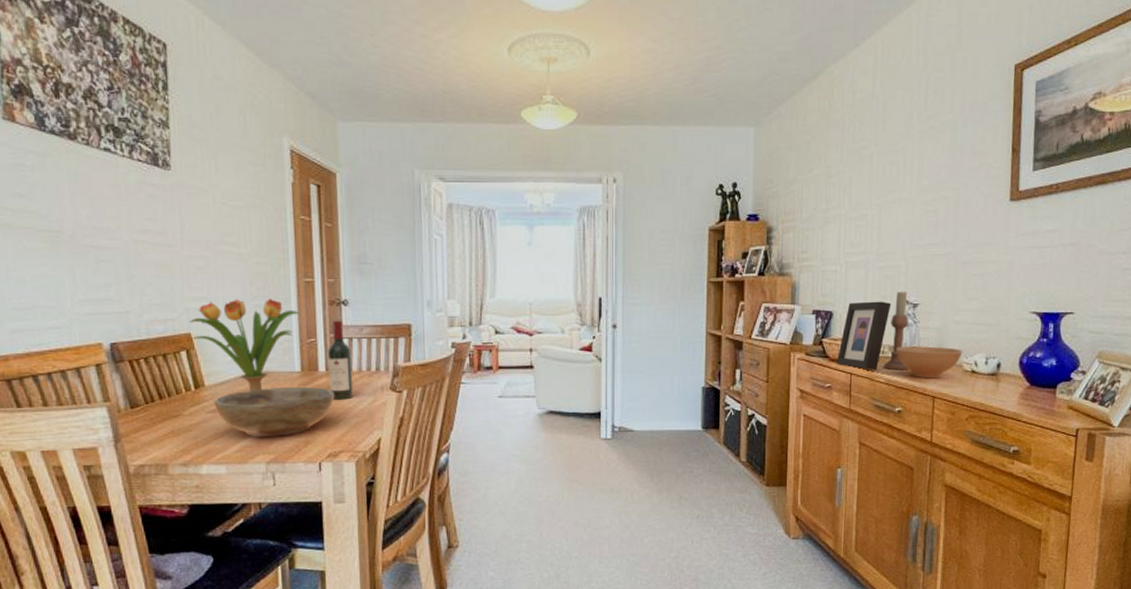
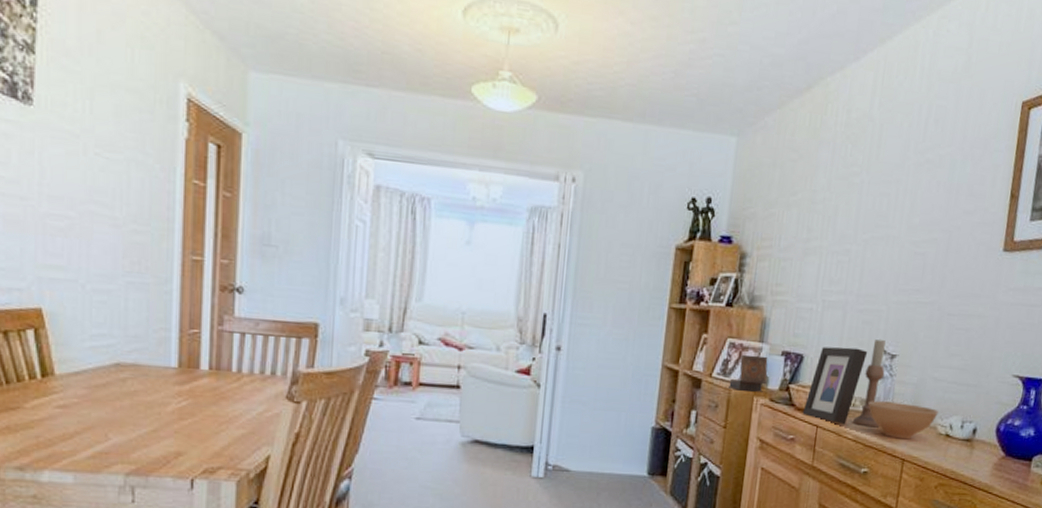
flower arrangement: present [188,299,300,391] -> none [40,271,183,387]
bowl: present [214,386,335,437] -> none [65,384,218,444]
wine bottle: present [327,320,354,400] -> none [211,309,243,407]
decorative box: none [766,316,801,348] -> present [727,354,768,392]

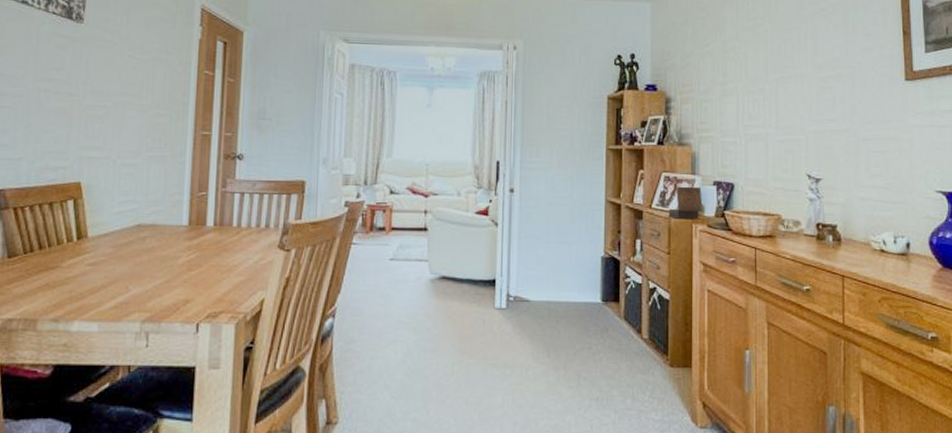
picture frame: present [802,346,868,425] -> none [740,174,794,246]
candlestick: present [853,339,886,428] -> none [789,165,815,247]
bowl: present [867,401,939,440] -> none [800,222,870,257]

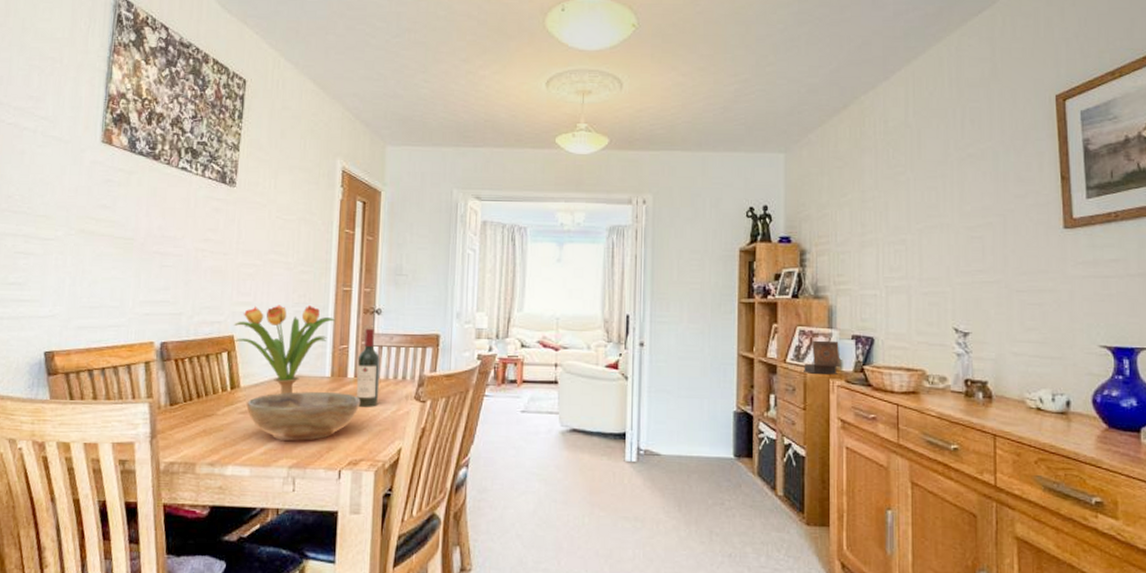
flower arrangement: none [80,149,194,244] -> present [233,305,336,394]
bowl: none [95,241,221,294] -> present [246,391,361,441]
wine bottle: none [215,174,242,257] -> present [356,328,381,407]

